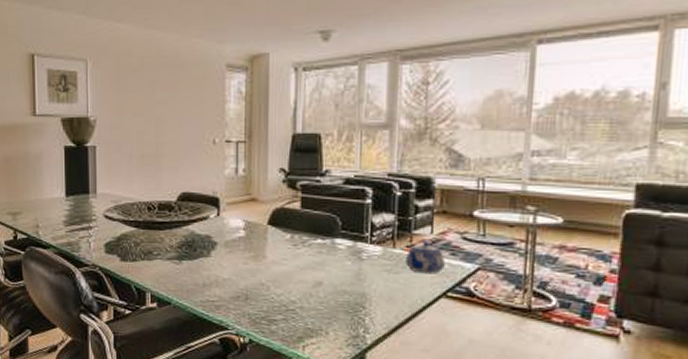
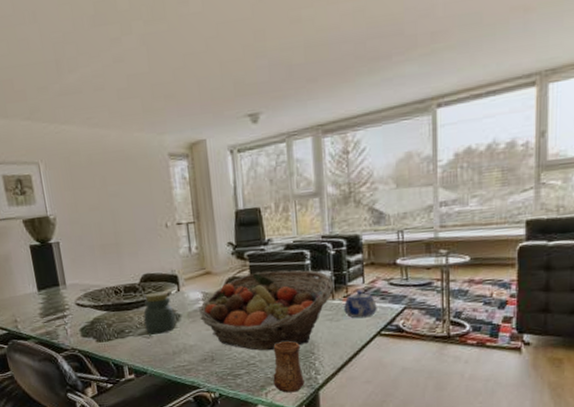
jar: none [176,213,210,260] -> present [143,291,176,333]
fruit basket: none [238,205,397,298] -> present [199,270,334,351]
cup: none [313,289,350,350] -> present [273,341,305,393]

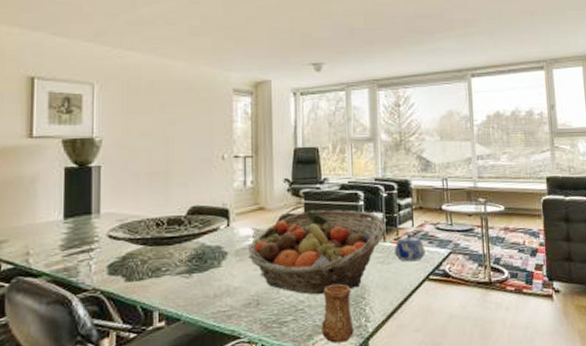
jar: present [143,291,176,333] -> none [186,226,220,273]

